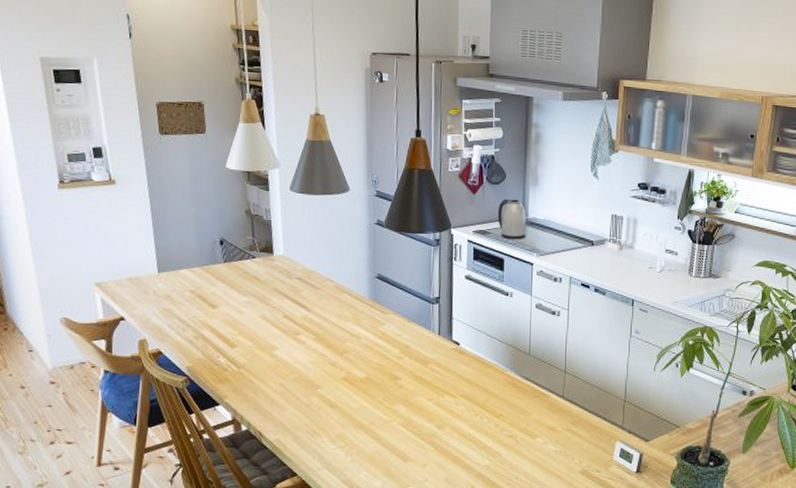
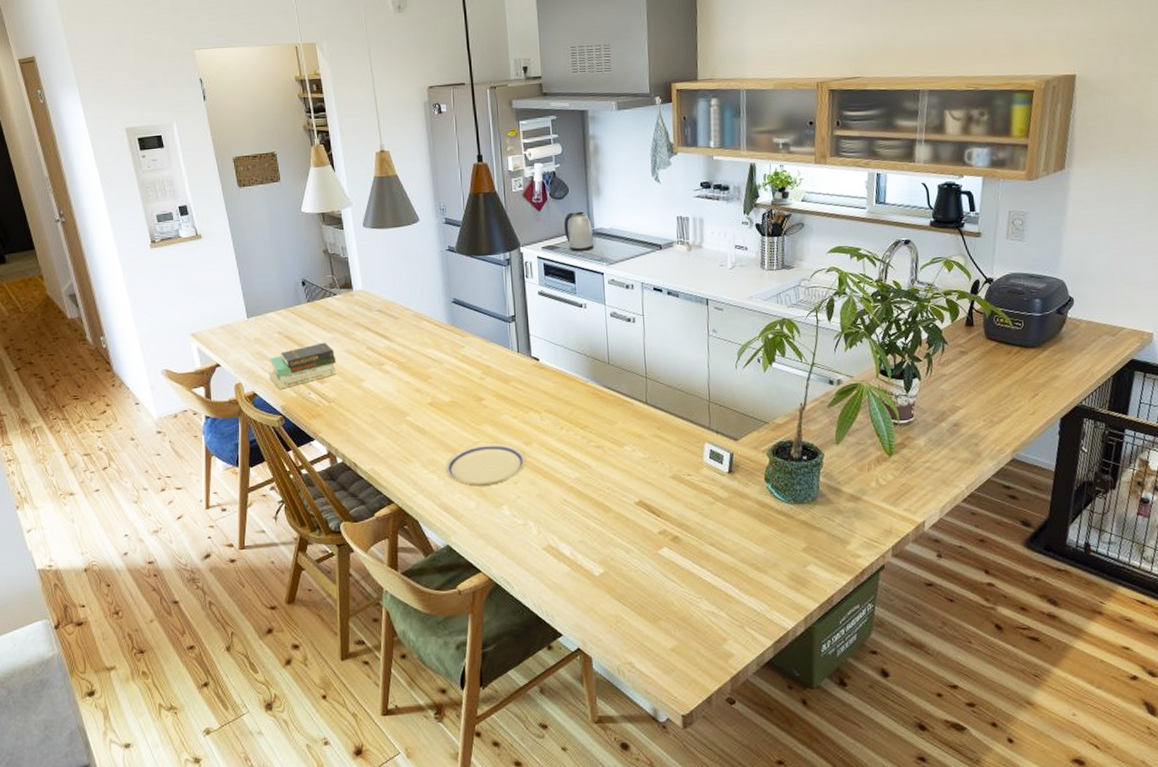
books: none [176,305,250,350] -> present [268,342,336,390]
plate: none [353,422,437,466] -> present [445,442,526,486]

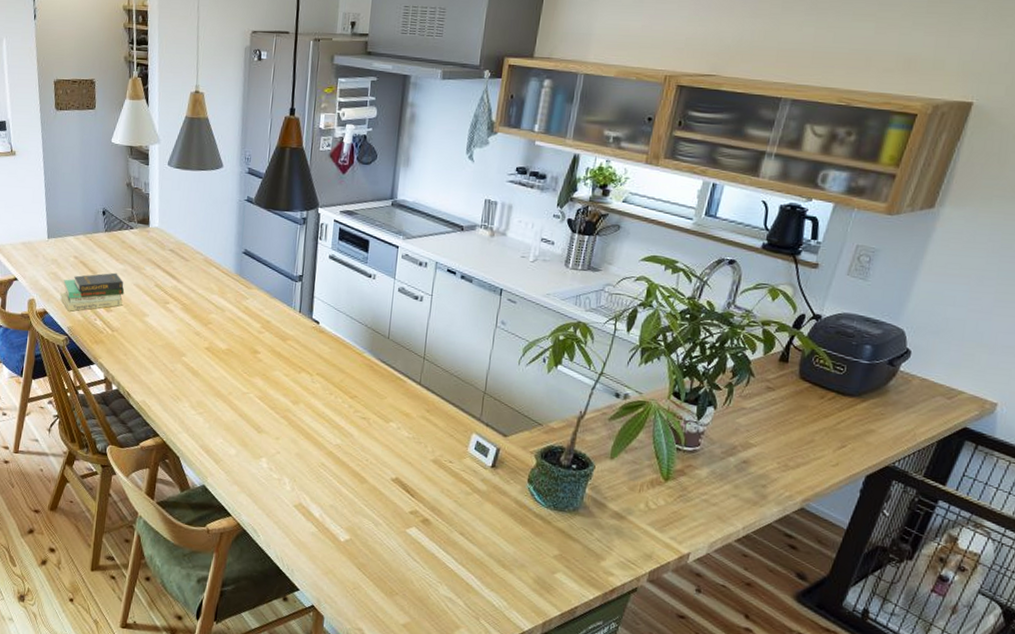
plate: present [445,442,526,486] -> none [212,395,291,437]
kettle: present [563,211,593,252] -> none [365,179,395,222]

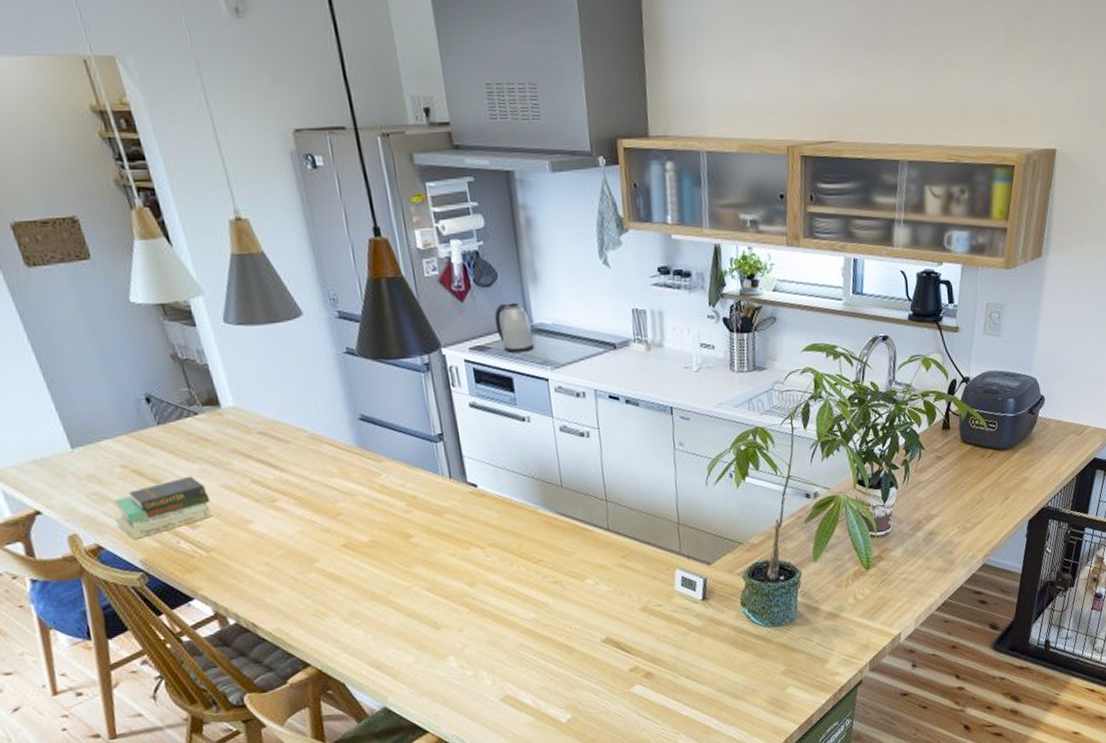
kettle: none [365,179,395,222] -> present [494,302,534,354]

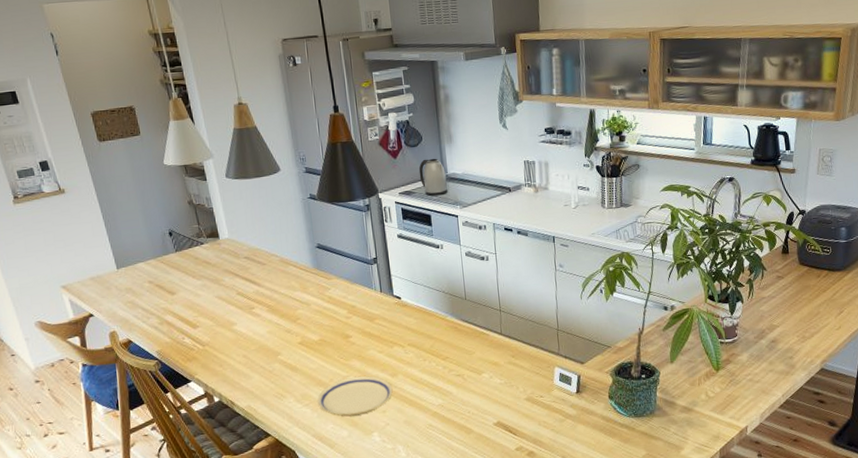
books: present [114,476,212,540] -> none [141,289,208,336]
plate: none [371,586,472,638] -> present [317,376,393,417]

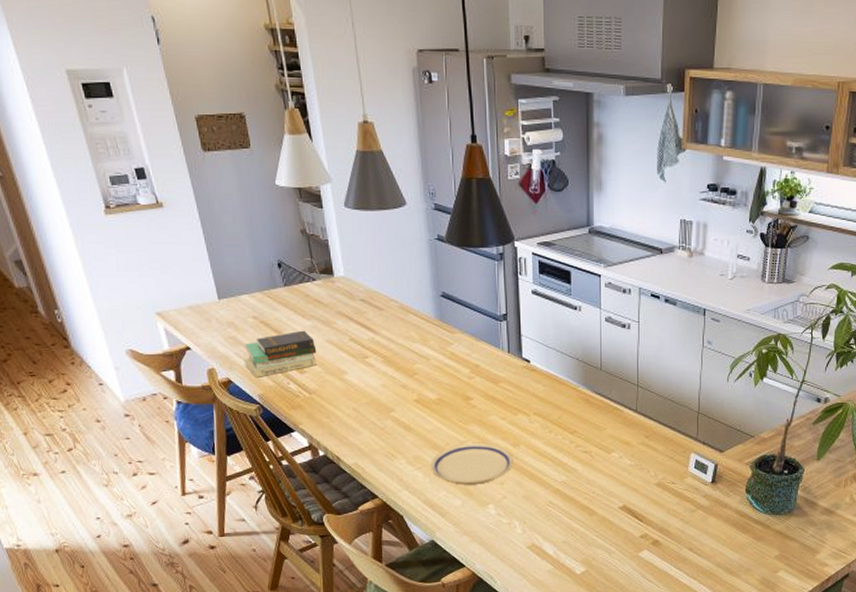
books: none [141,289,208,336] -> present [243,330,317,377]
kettle: present [418,158,448,197] -> none [561,207,592,251]

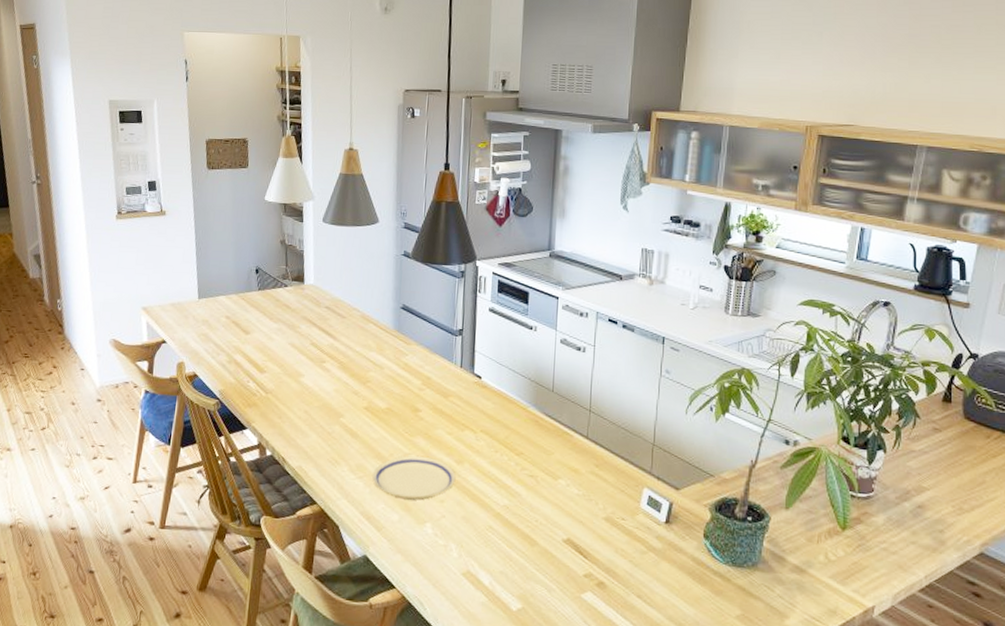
books: present [243,330,317,377] -> none [211,332,279,374]

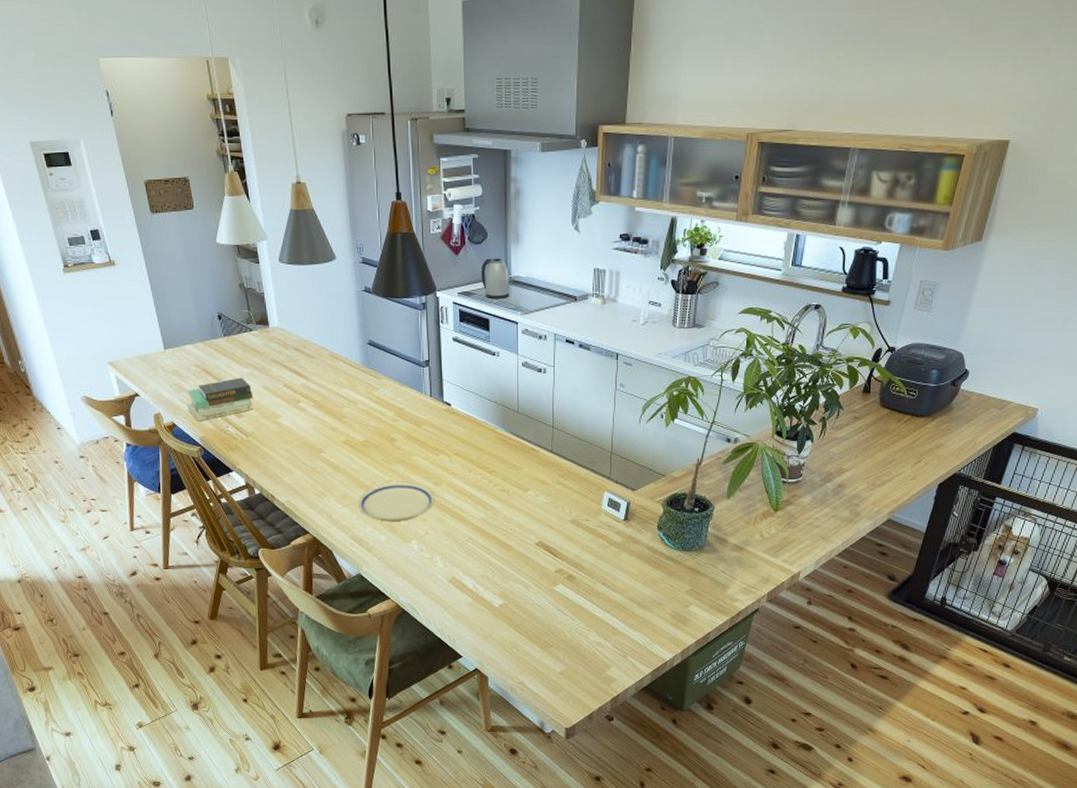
books: none [211,332,279,374] -> present [186,377,253,421]
kettle: none [523,231,553,273] -> present [481,258,509,300]

